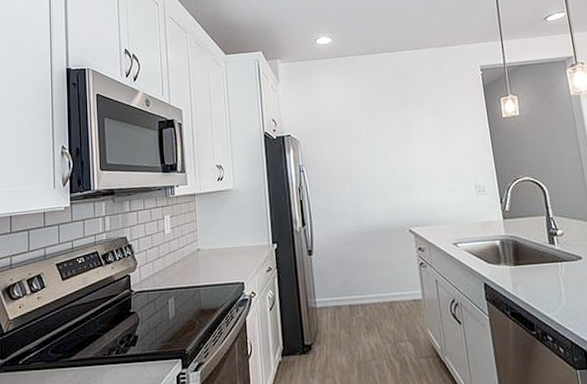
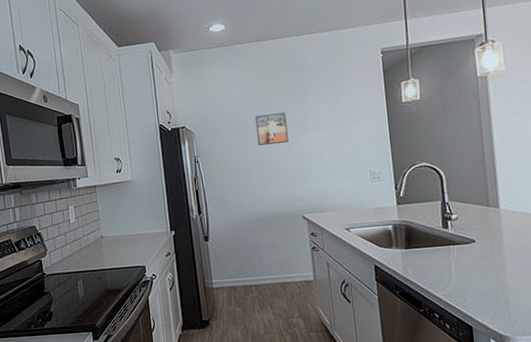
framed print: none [360,123,394,156] -> present [254,112,289,145]

